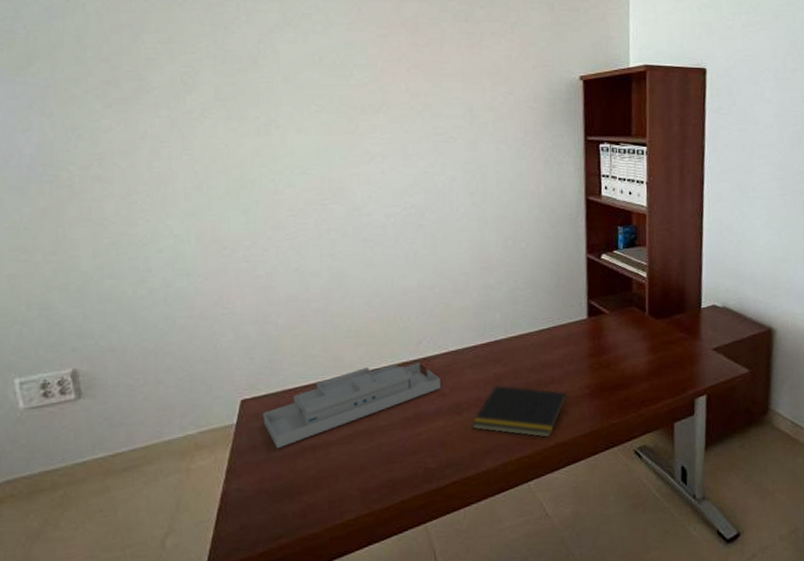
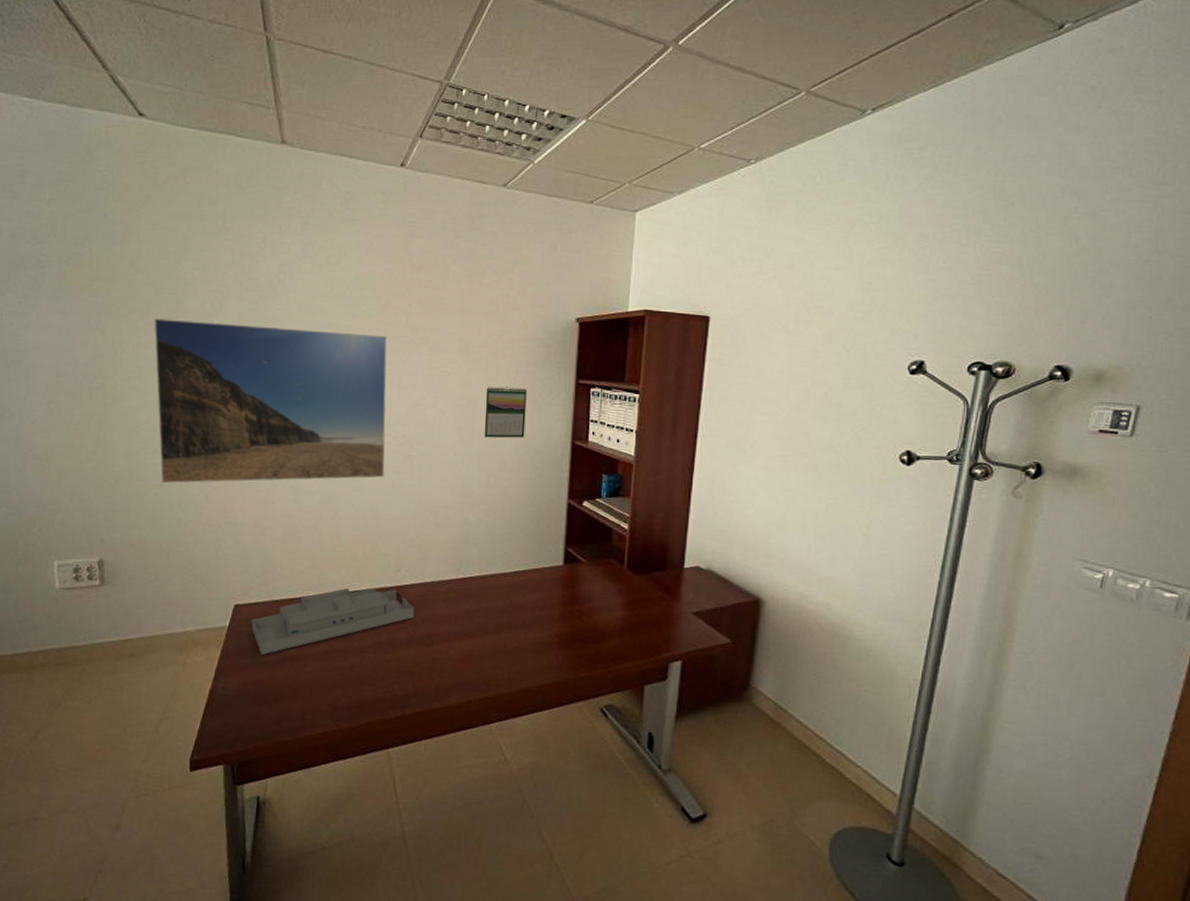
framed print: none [113,99,396,280] -> present [154,318,387,484]
notepad: present [471,384,567,438] -> none [439,621,536,682]
calendar: none [495,148,539,201] -> present [484,386,527,439]

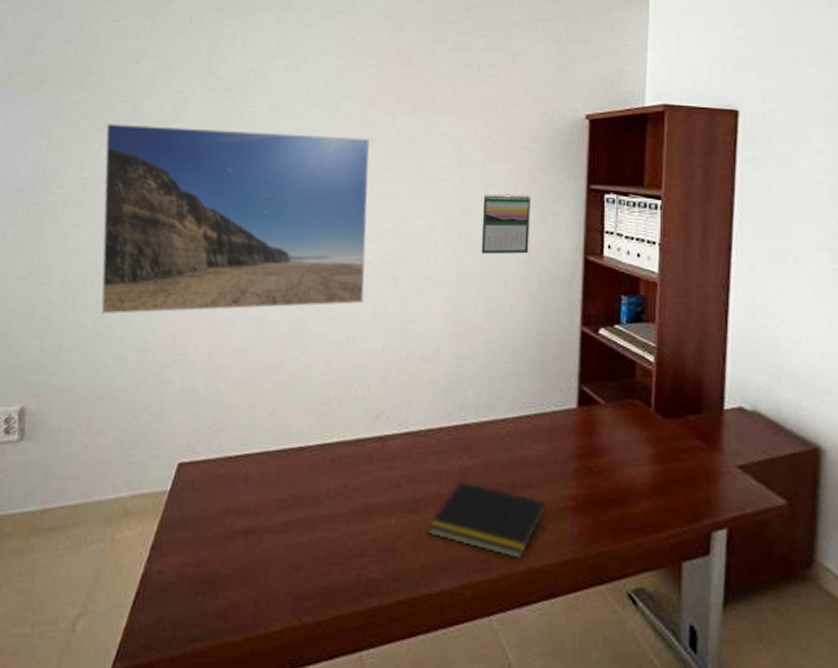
desk organizer: present [251,587,414,655] -> none [197,439,397,528]
notepad: none [439,621,536,682] -> present [426,480,545,560]

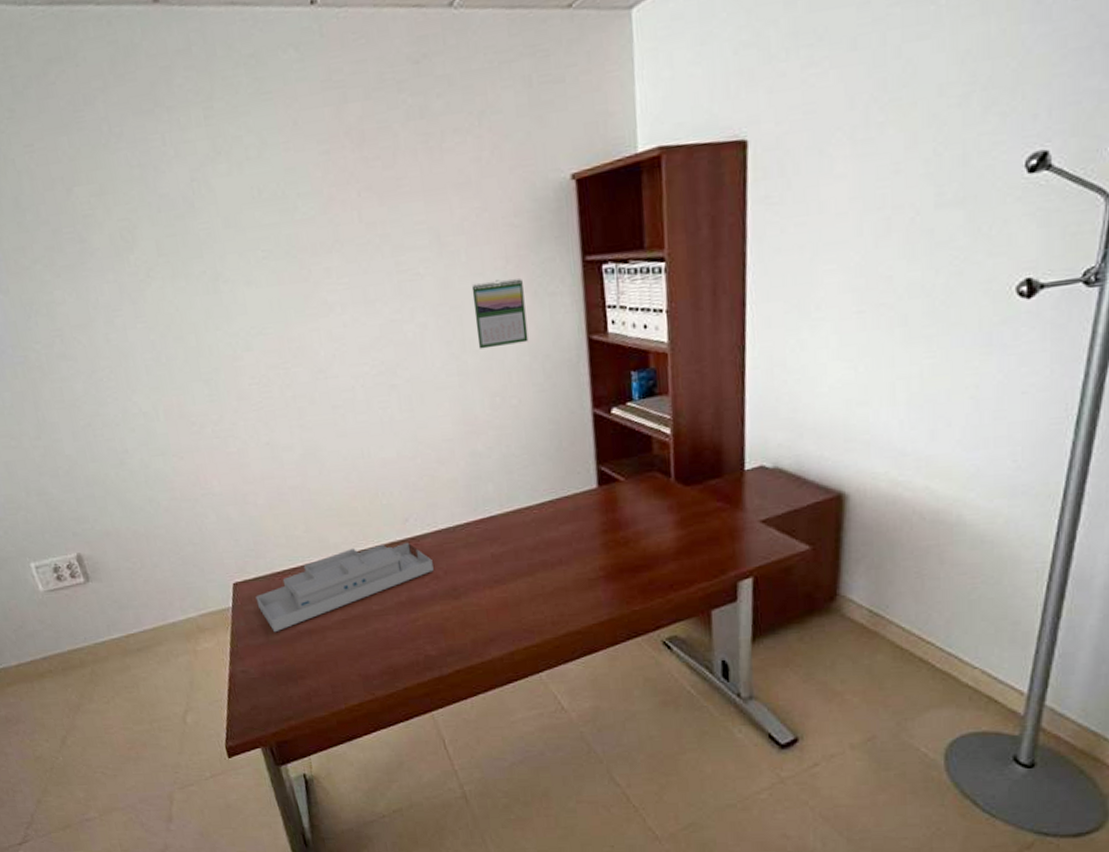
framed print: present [101,124,370,314] -> none [60,241,369,462]
desk organizer: none [197,439,397,528] -> present [256,543,434,633]
notepad: present [426,480,545,560] -> none [470,566,578,626]

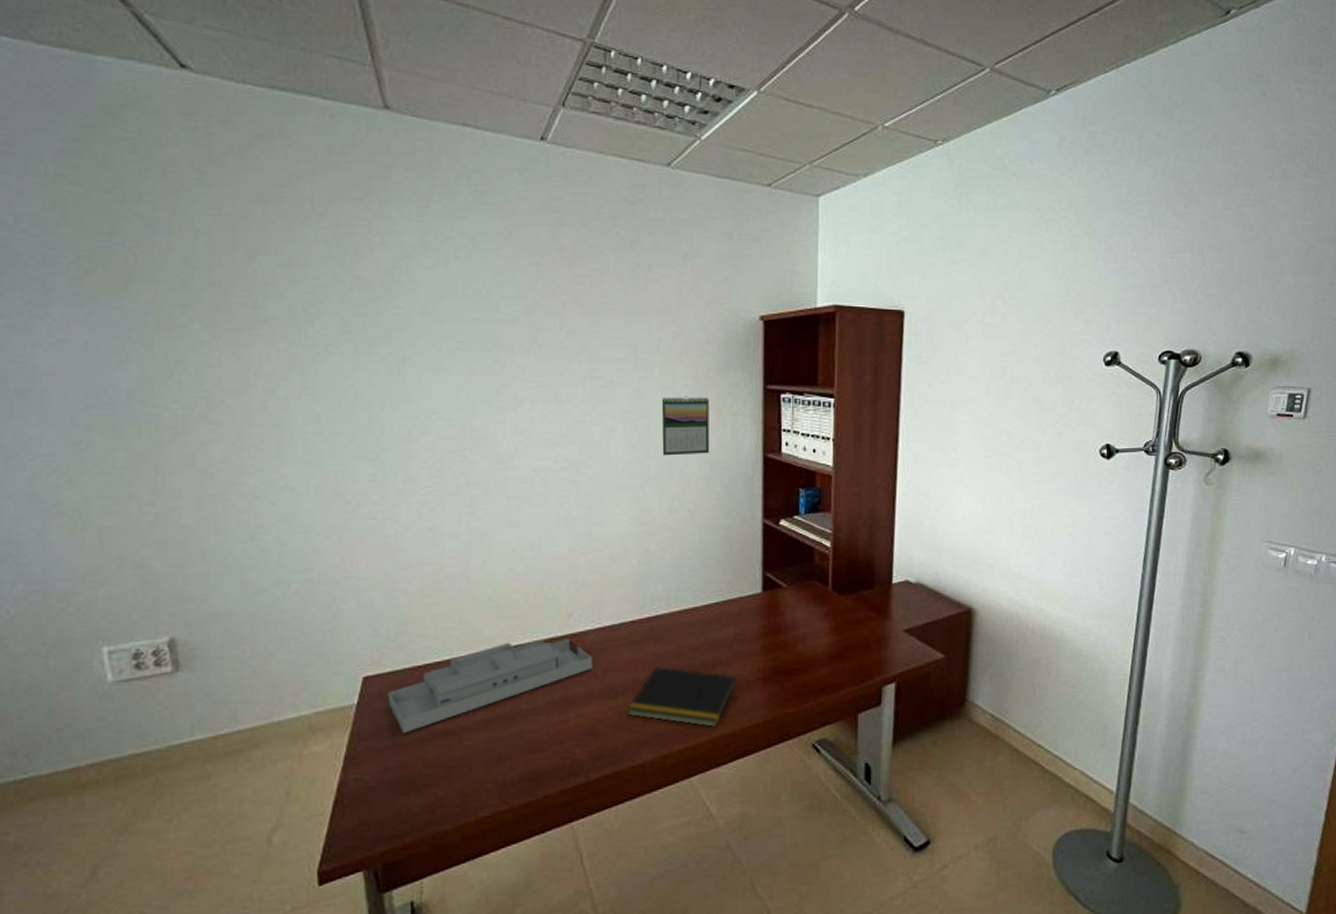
notepad: none [470,566,578,626] -> present [626,665,736,728]

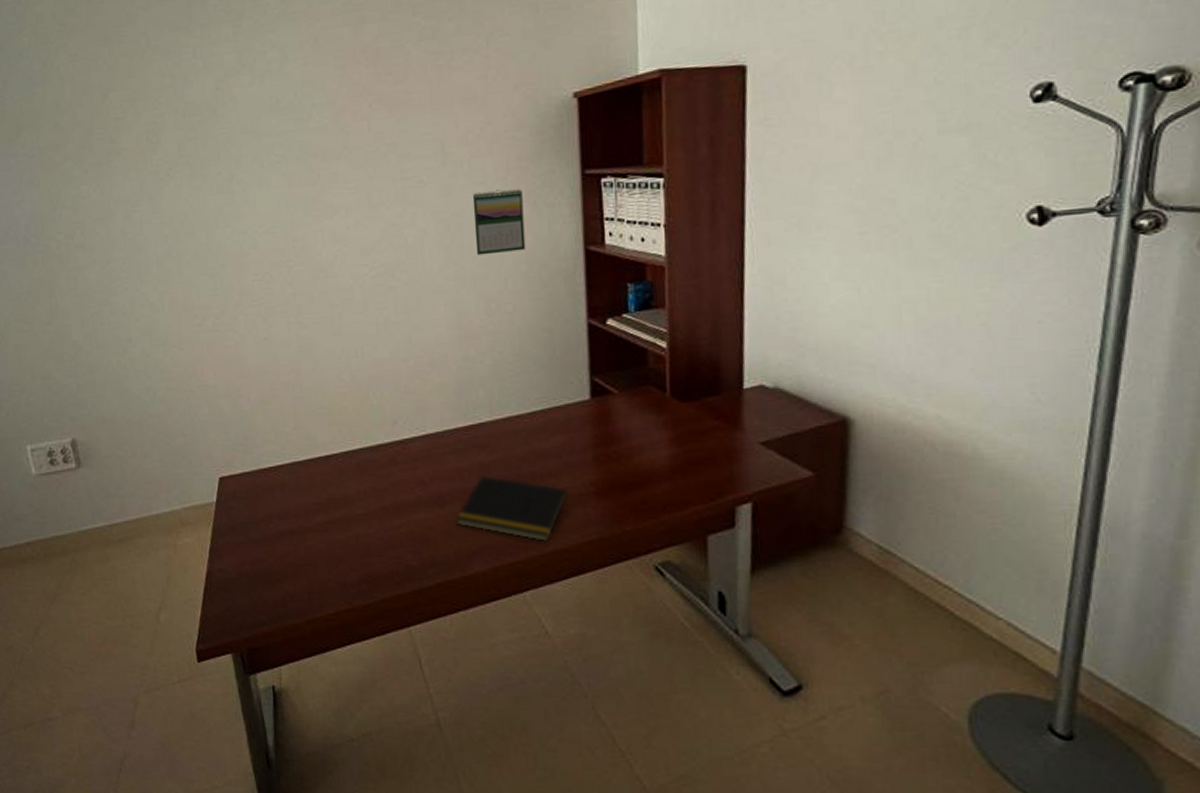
desk organizer: present [388,639,593,734] -> none [240,445,420,531]

